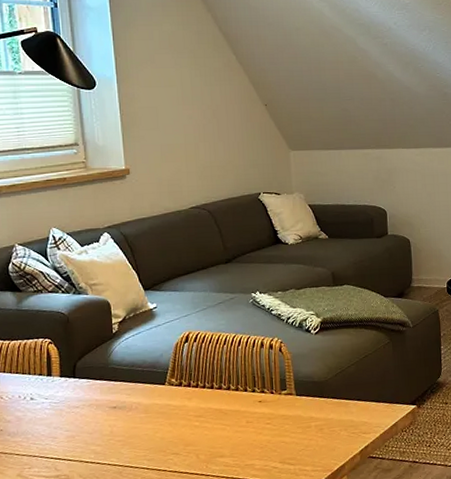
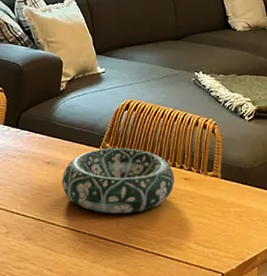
decorative bowl: none [132,380,249,448] -> present [62,148,175,214]

